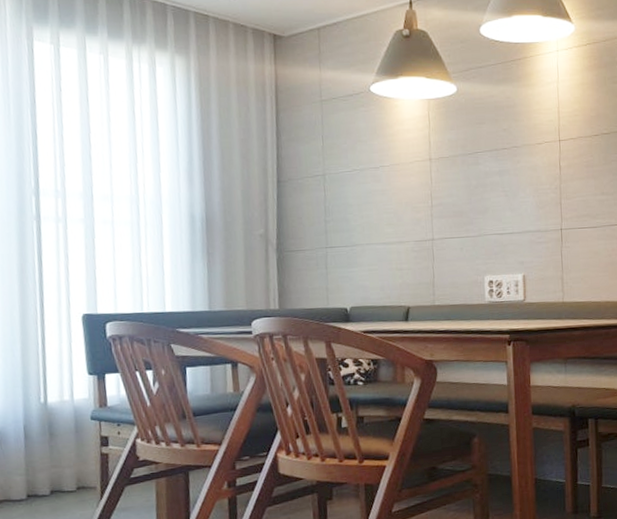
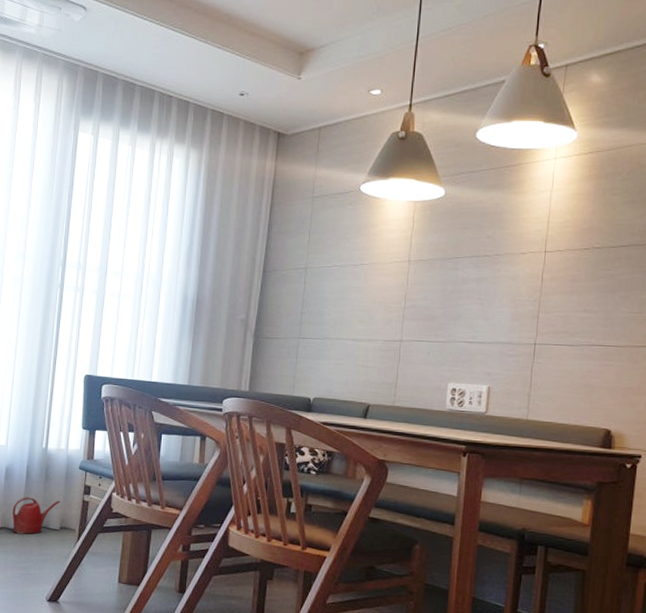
watering can: none [12,458,74,505] -> present [12,497,61,535]

